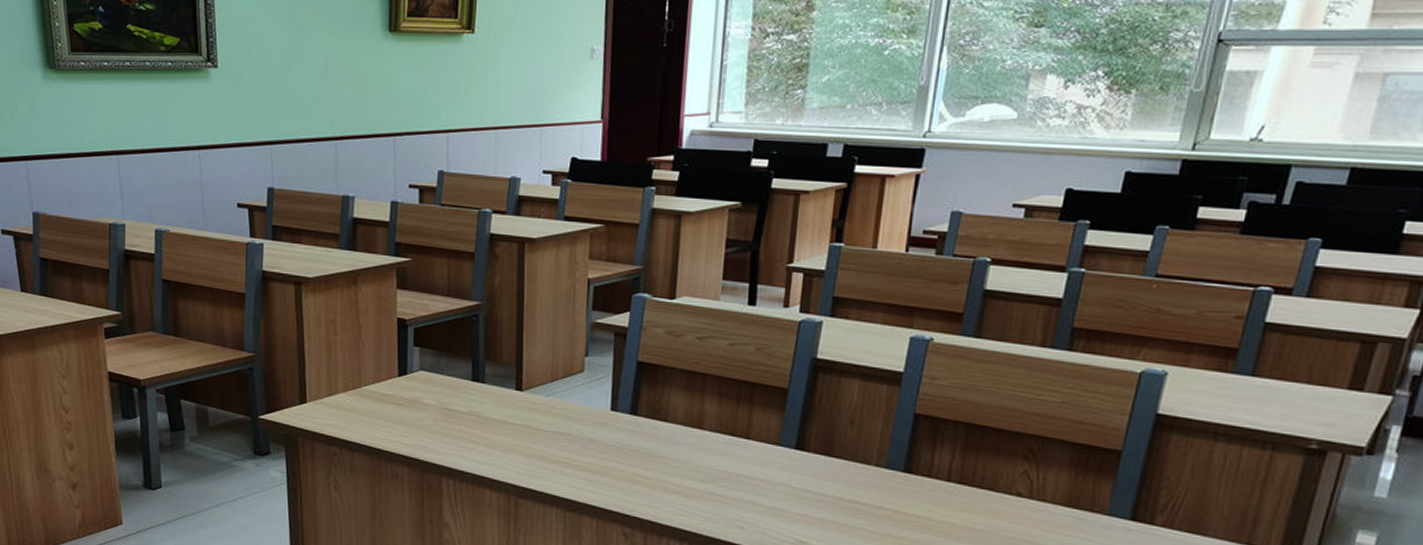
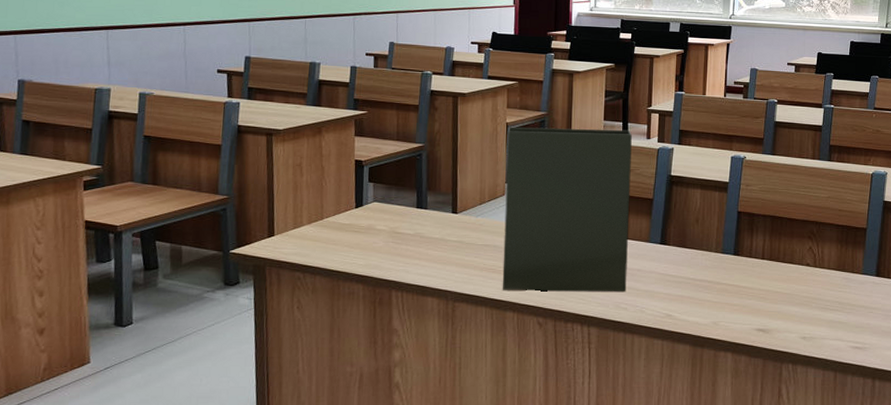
binder: none [577,285,762,506] -> present [502,127,632,291]

